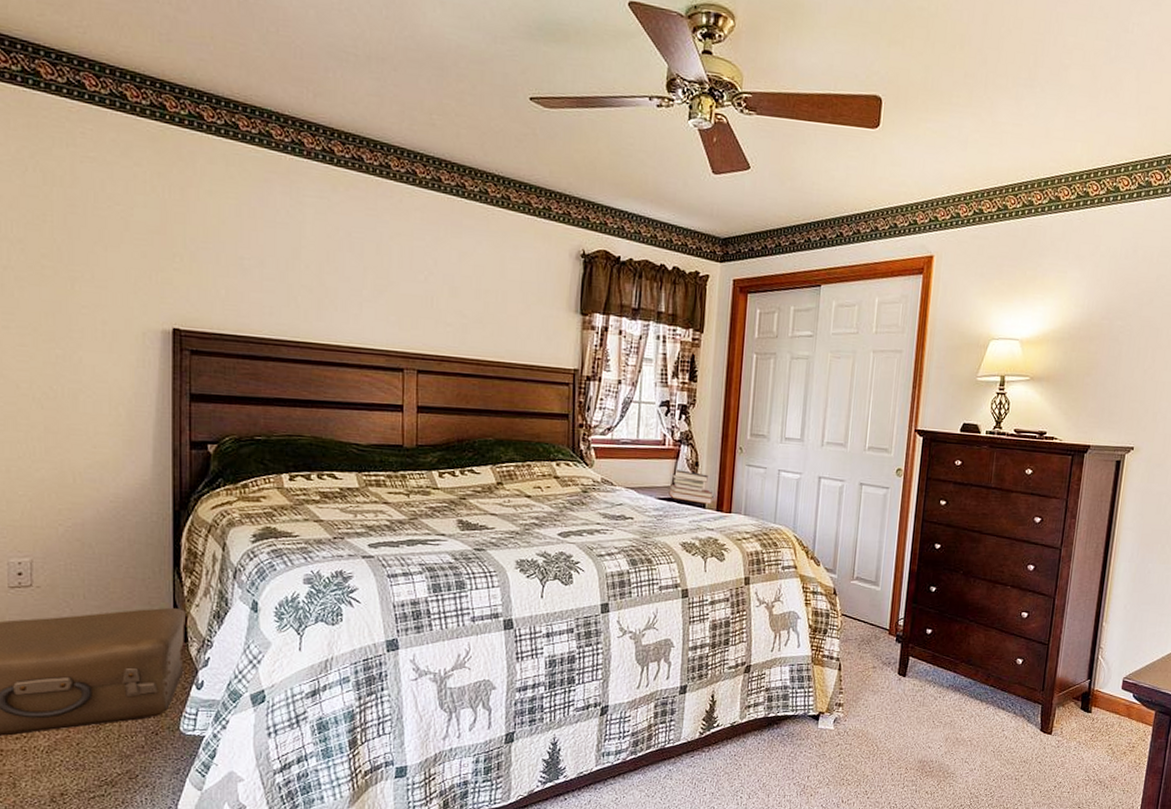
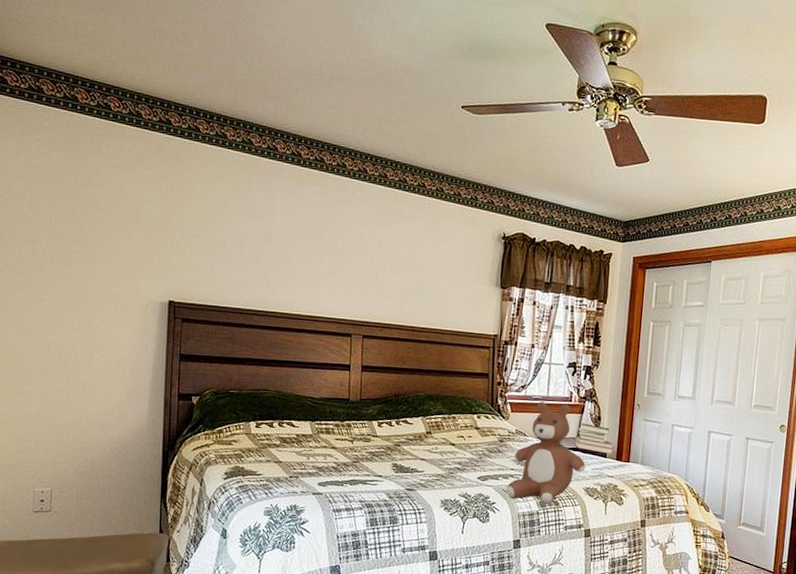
teddy bear: none [592,446,682,562] -> present [506,402,586,504]

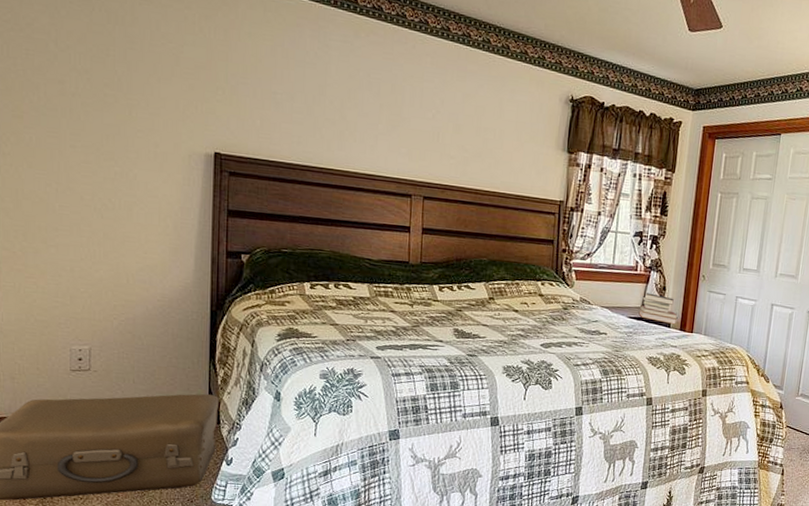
teddy bear: present [506,402,586,504] -> none [570,270,650,373]

